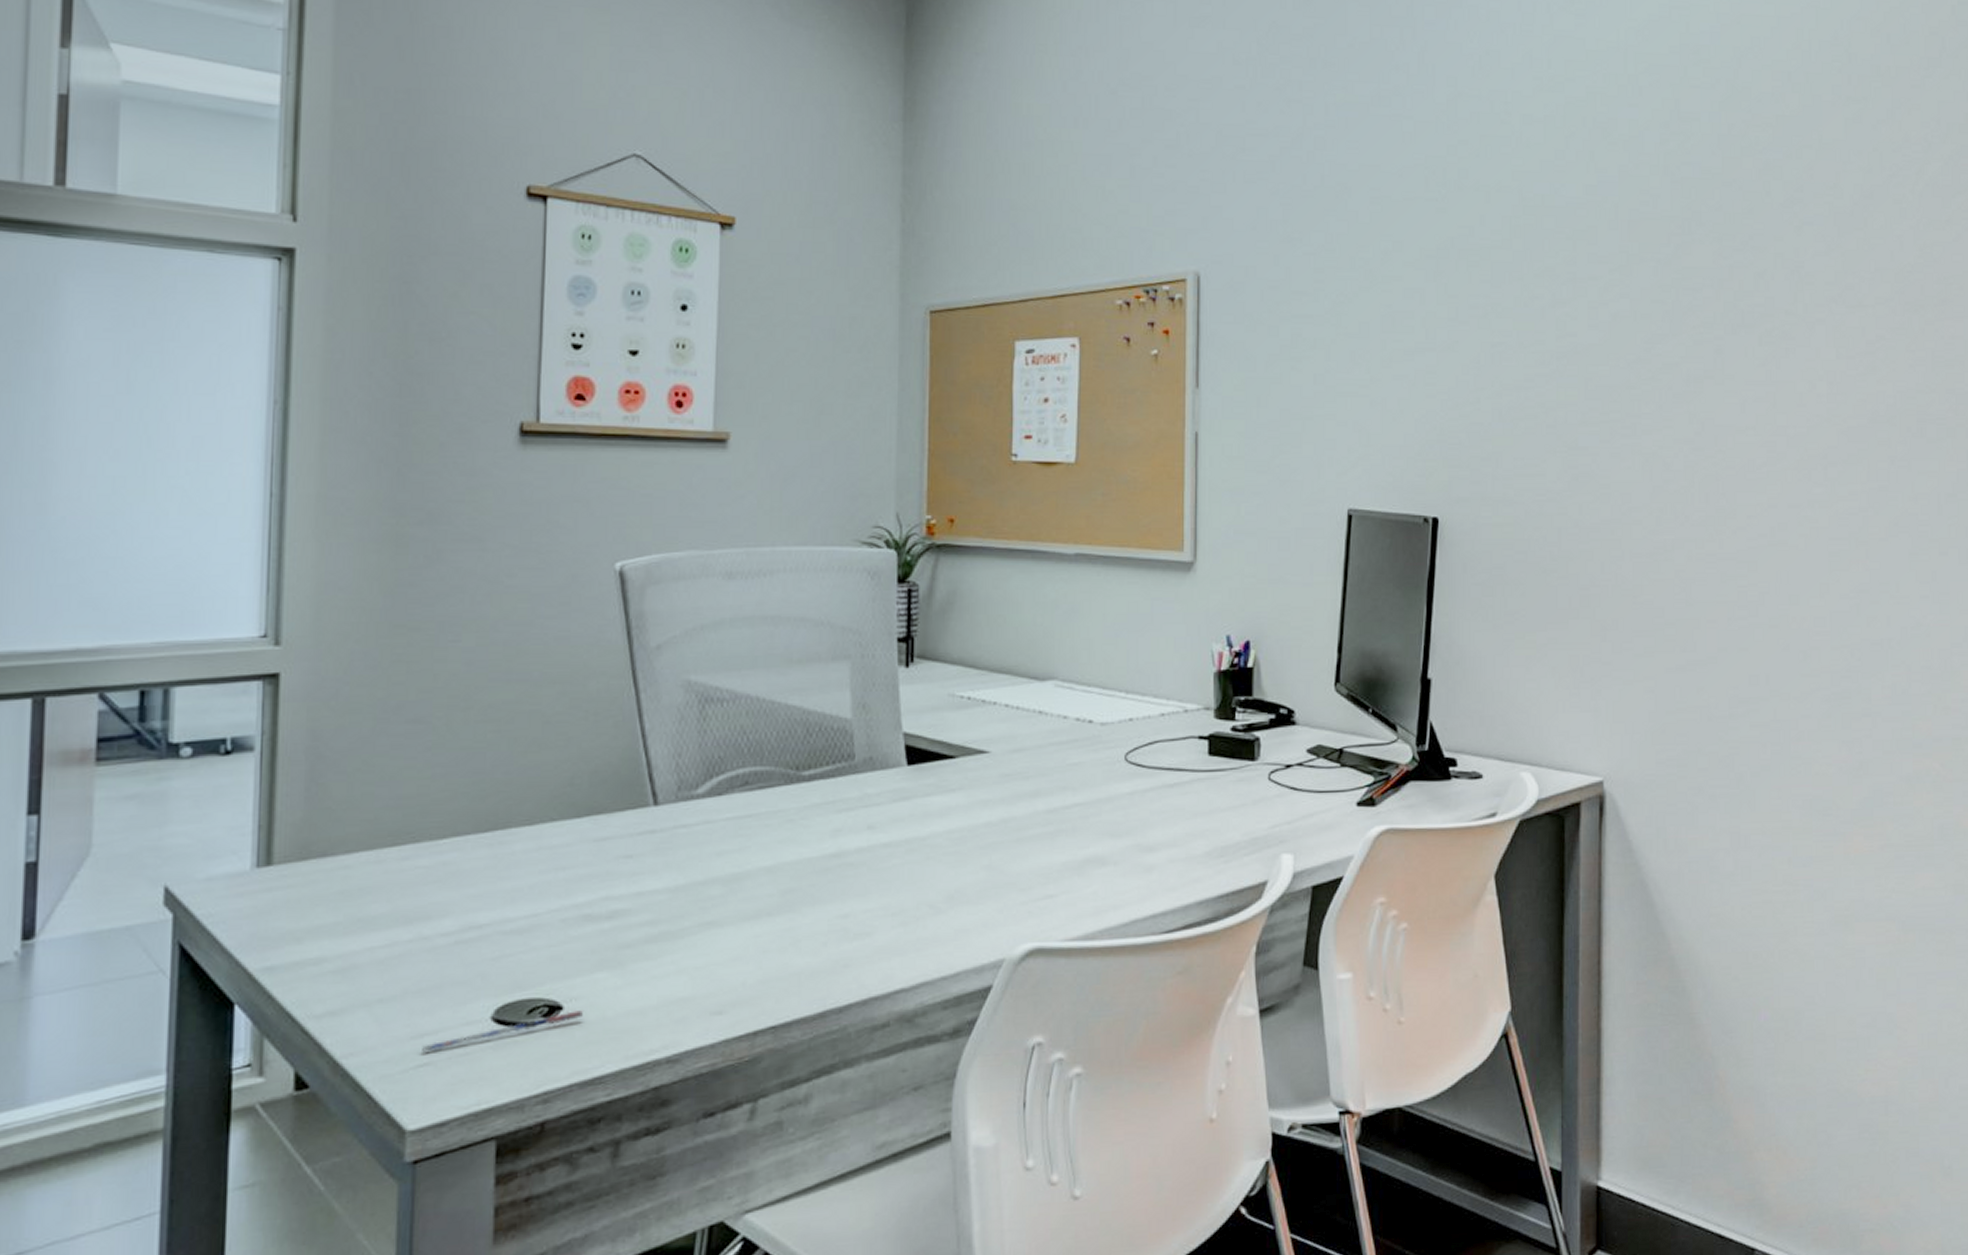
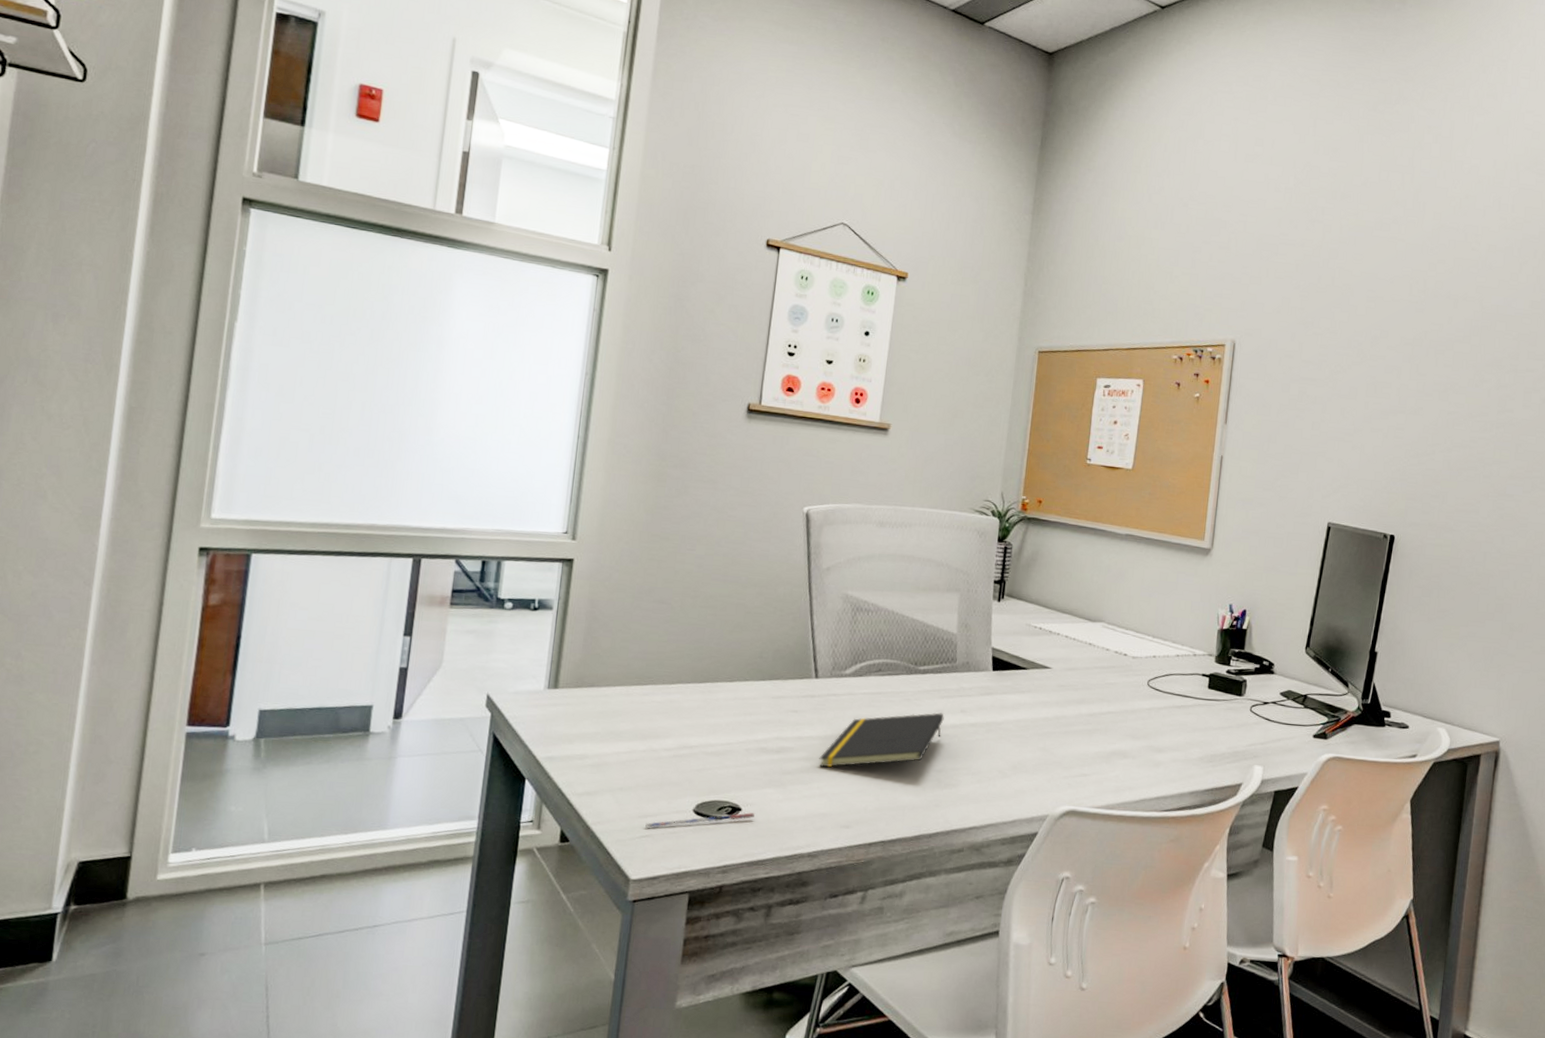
notepad: none [670,833,845,934] -> present [819,712,944,768]

